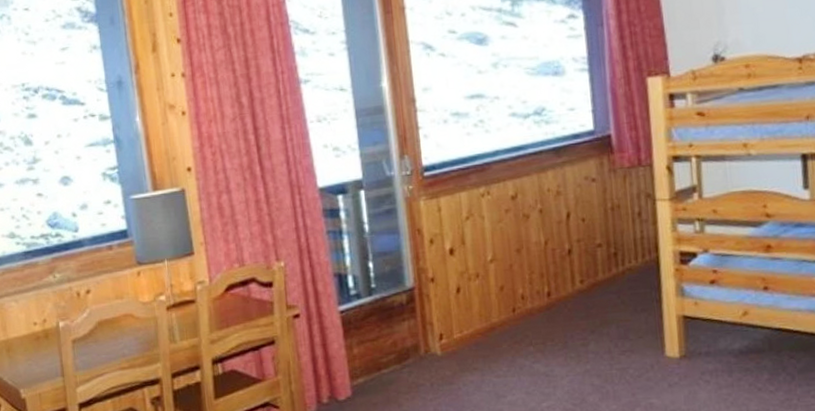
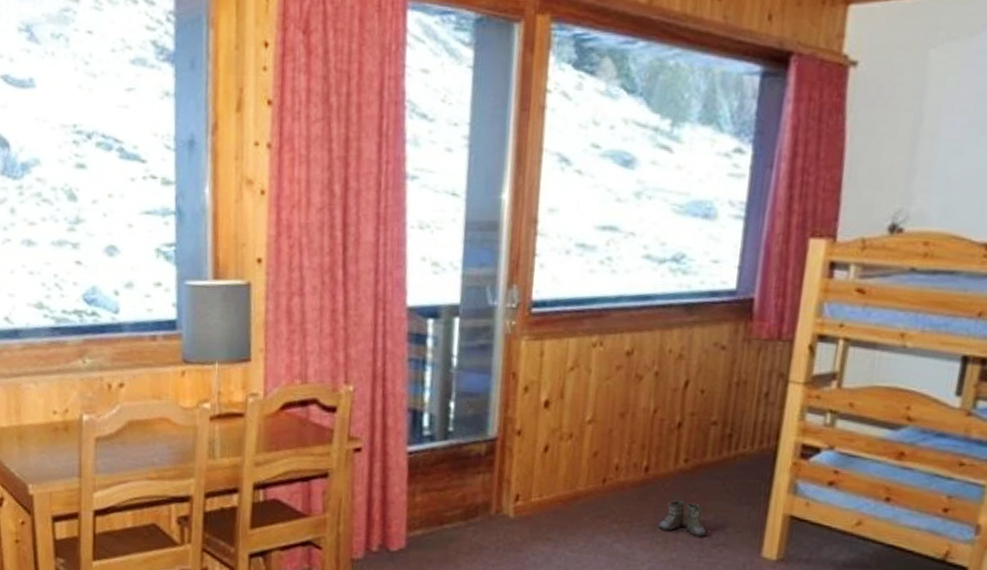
boots: none [569,316,613,347] -> present [658,499,707,537]

